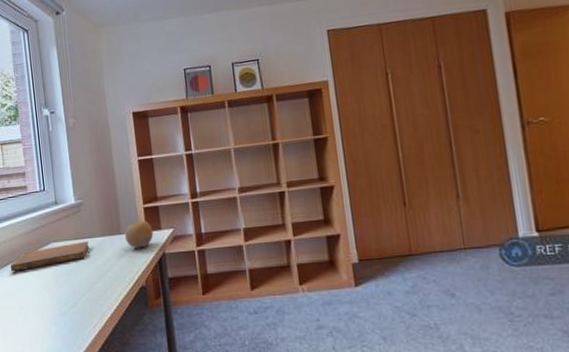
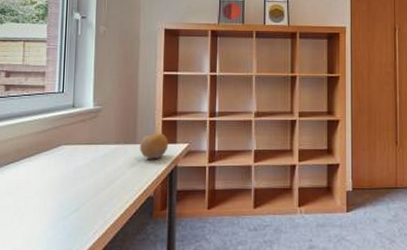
notebook: present [10,241,89,272] -> none [13,147,101,171]

